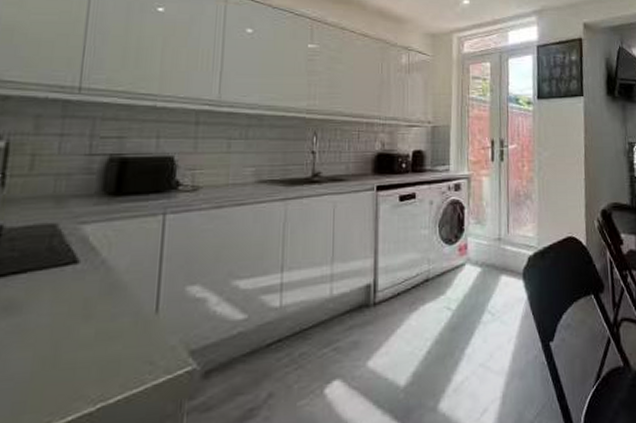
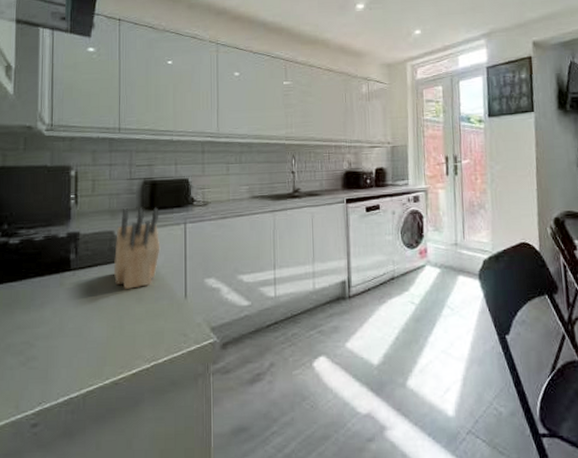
knife block: none [51,192,128,305] -> present [113,207,161,290]

